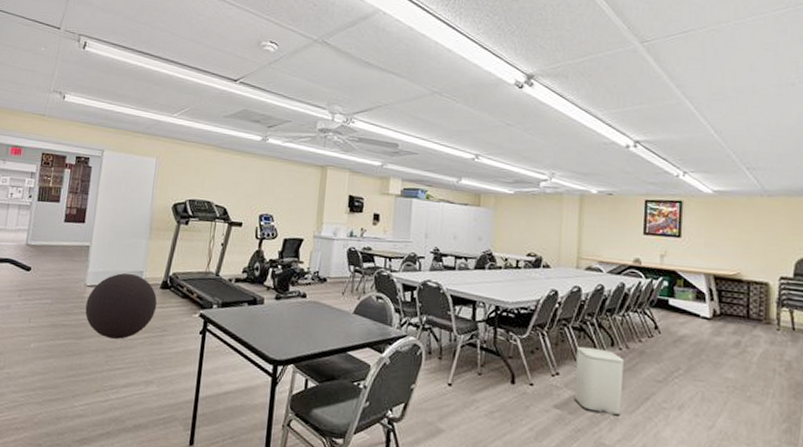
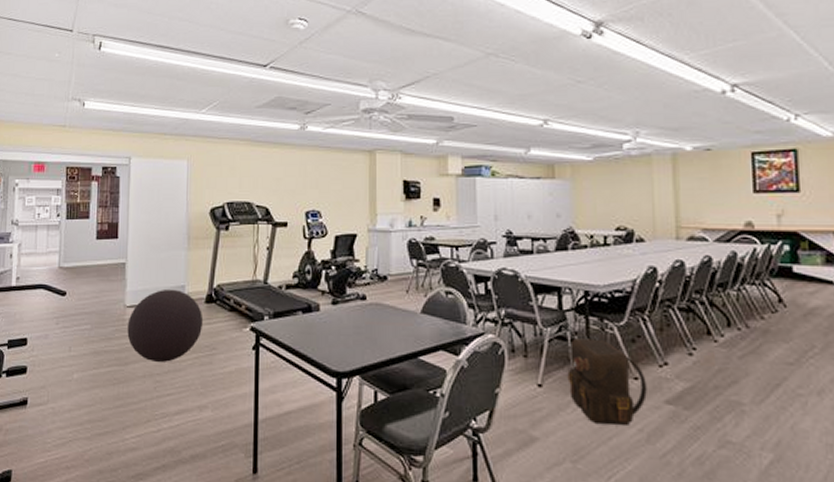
backpack: none [474,346,540,424] -> present [567,338,647,425]
pedal bin: present [574,346,624,417] -> none [686,329,747,409]

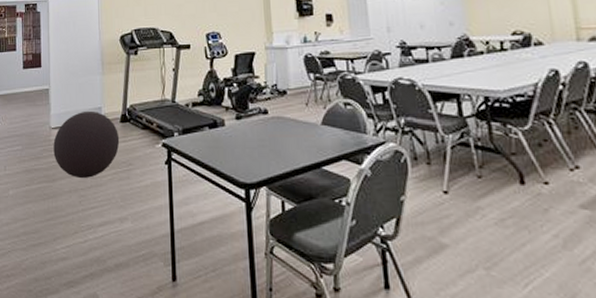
backpack: present [567,338,647,425] -> none [473,144,560,231]

